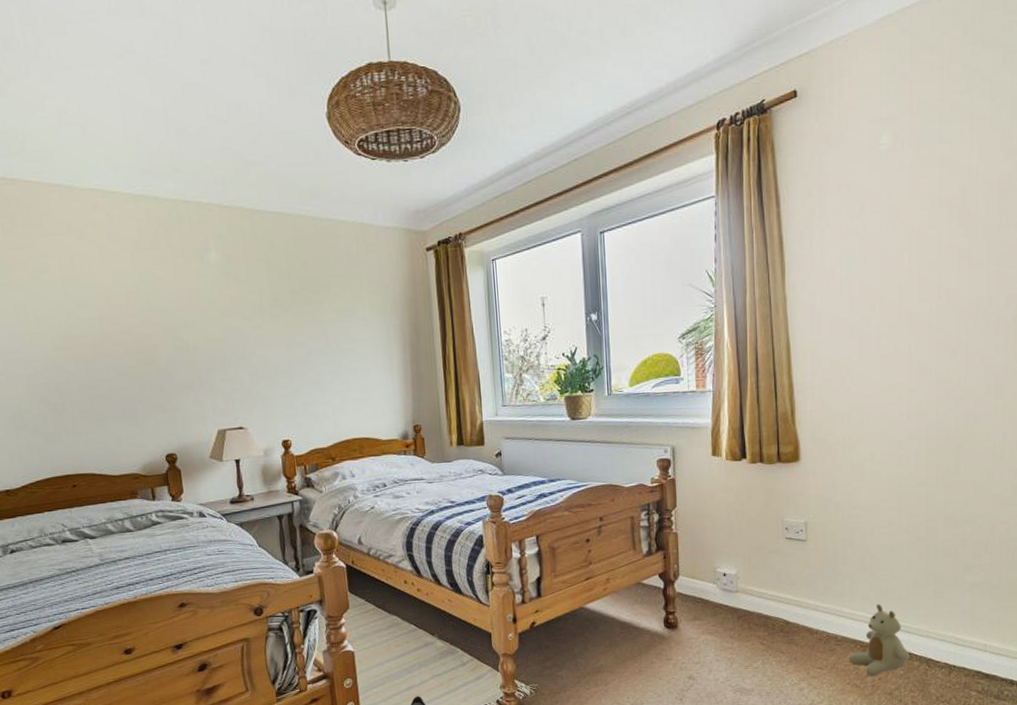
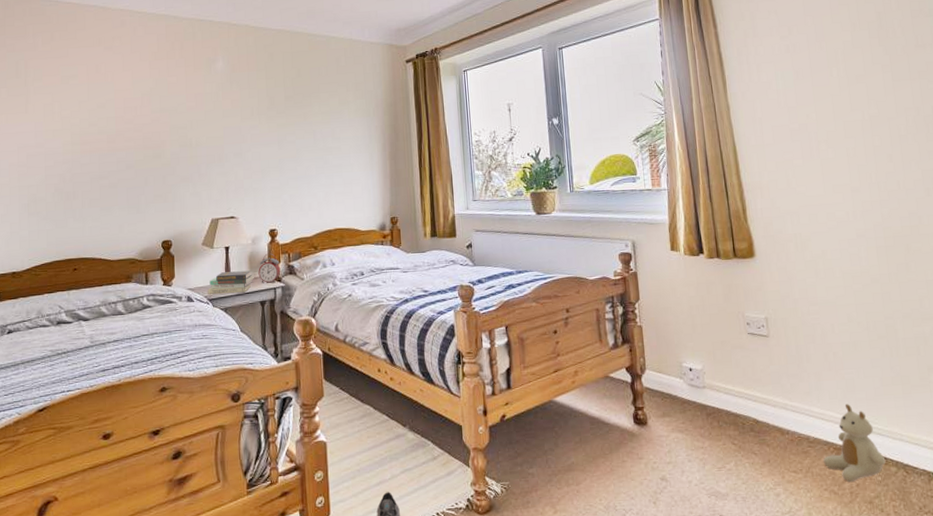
books: none [220,484,270,509] -> present [208,270,255,294]
alarm clock: none [273,465,298,497] -> present [258,253,281,283]

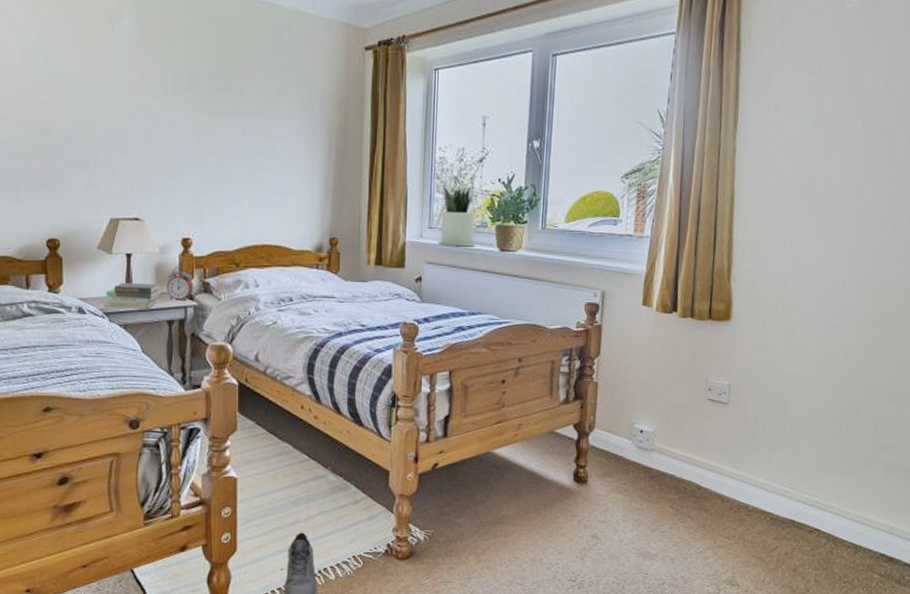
planter: none [482,162,516,215] -> present [437,186,477,247]
stuffed bear: present [823,403,886,482] -> none [757,476,818,550]

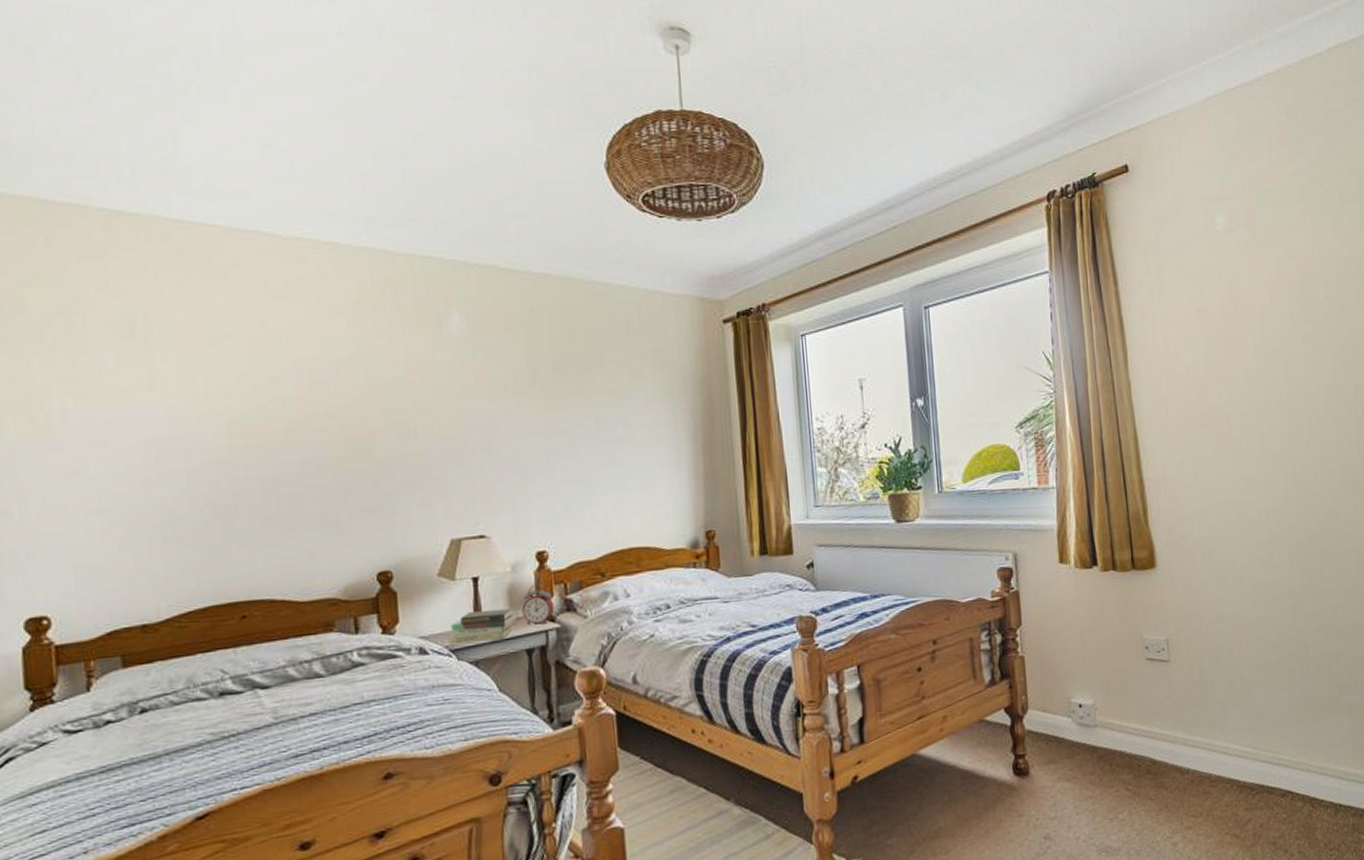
planter: present [437,186,477,247] -> none [826,455,870,525]

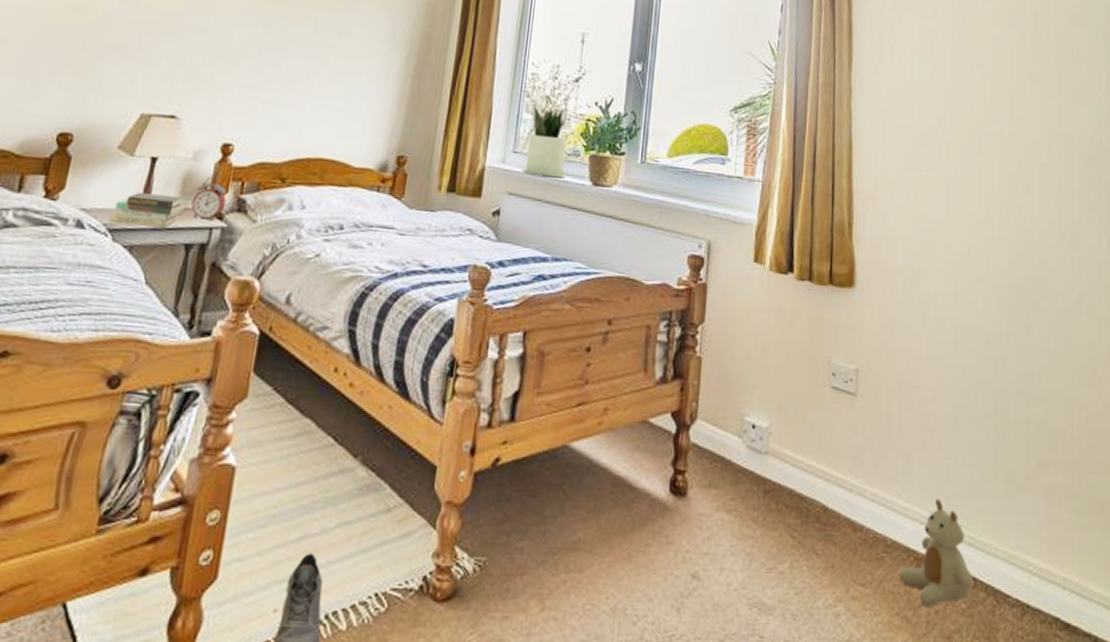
planter: none [826,455,870,525] -> present [522,106,567,178]
stuffed bear: none [1225,733,1292,823] -> present [898,498,974,606]

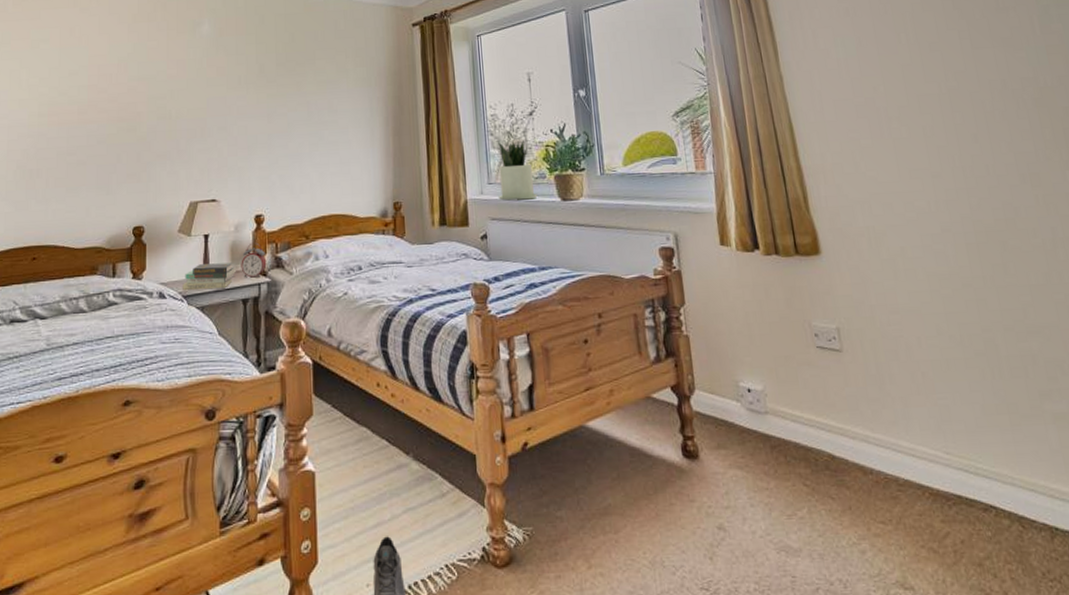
stuffed bear: present [898,498,974,606] -> none [917,436,996,537]

